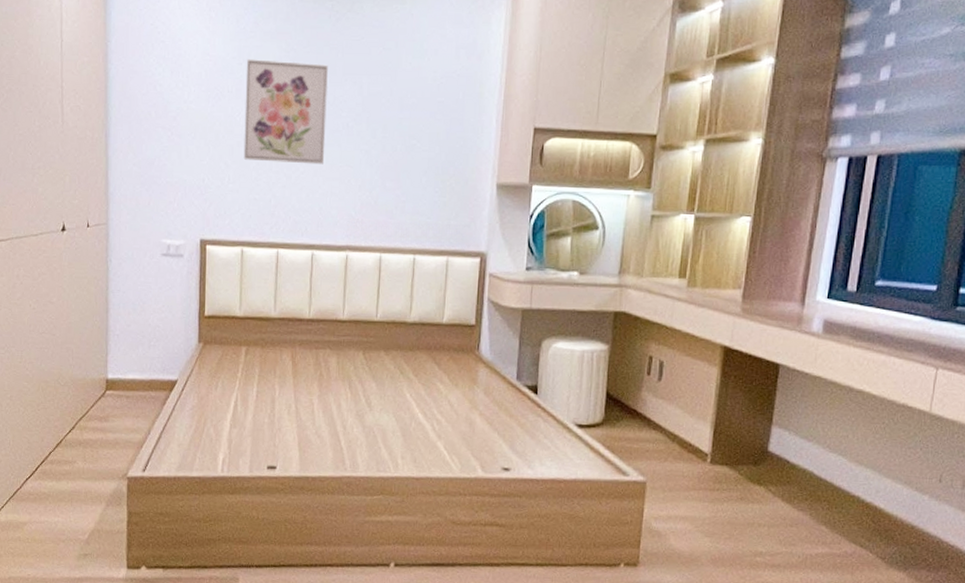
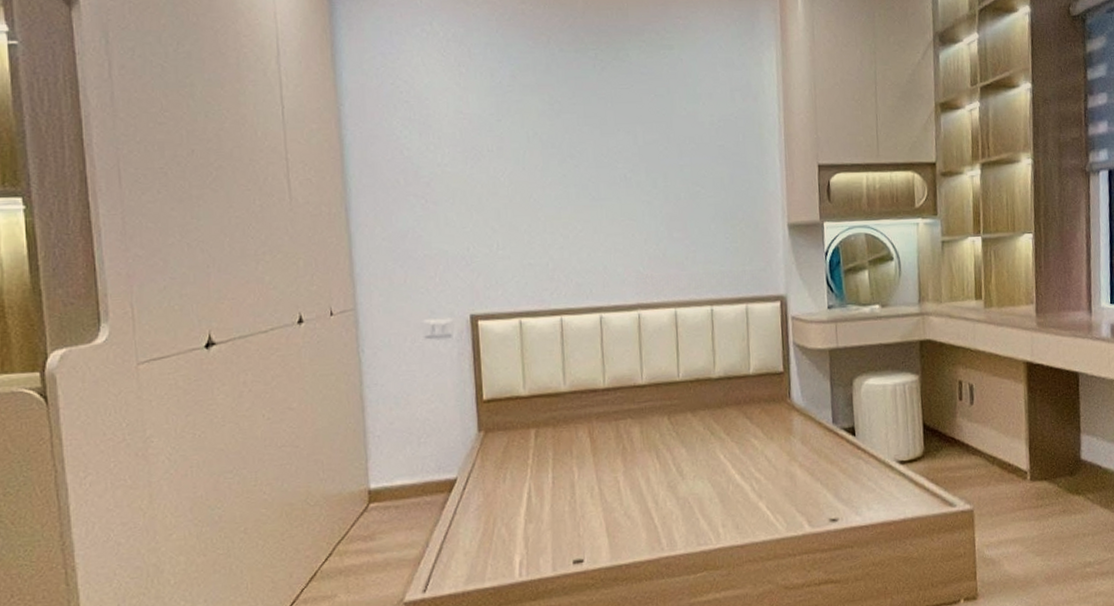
wall art: present [243,59,328,165] -> none [506,114,604,223]

